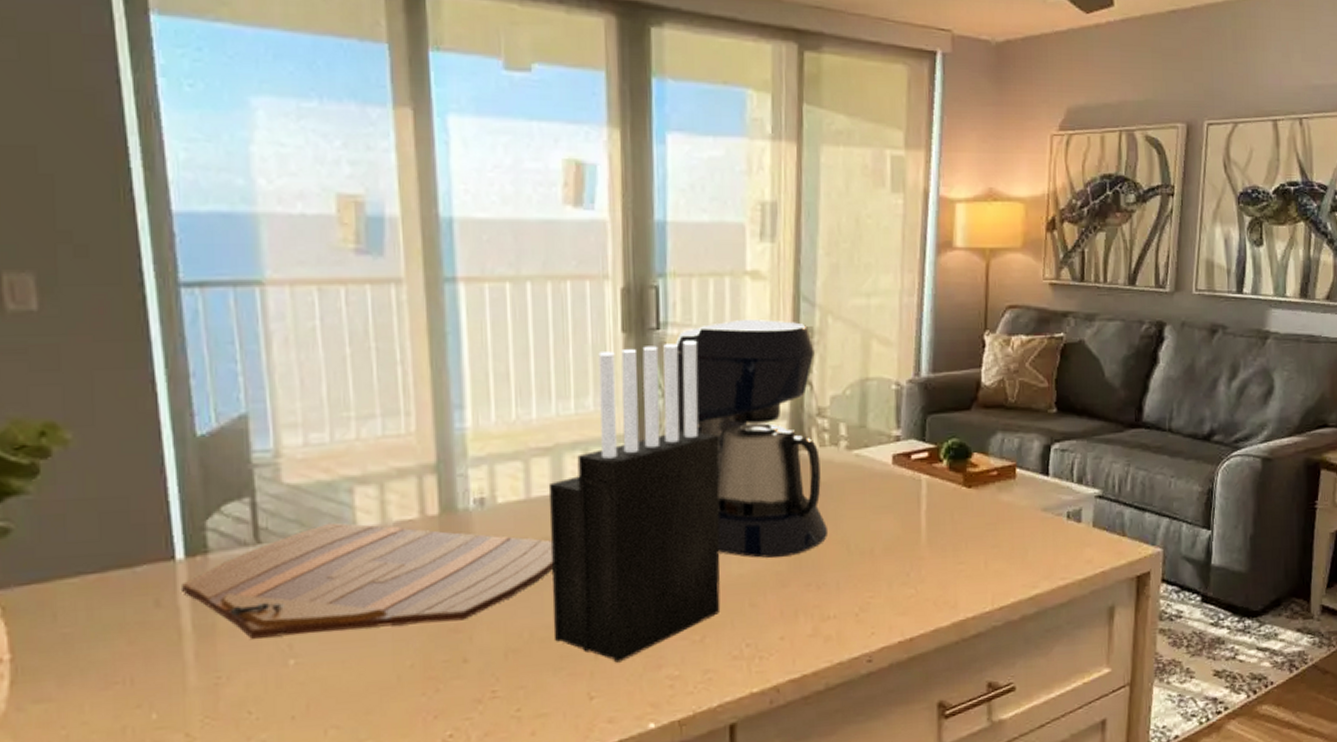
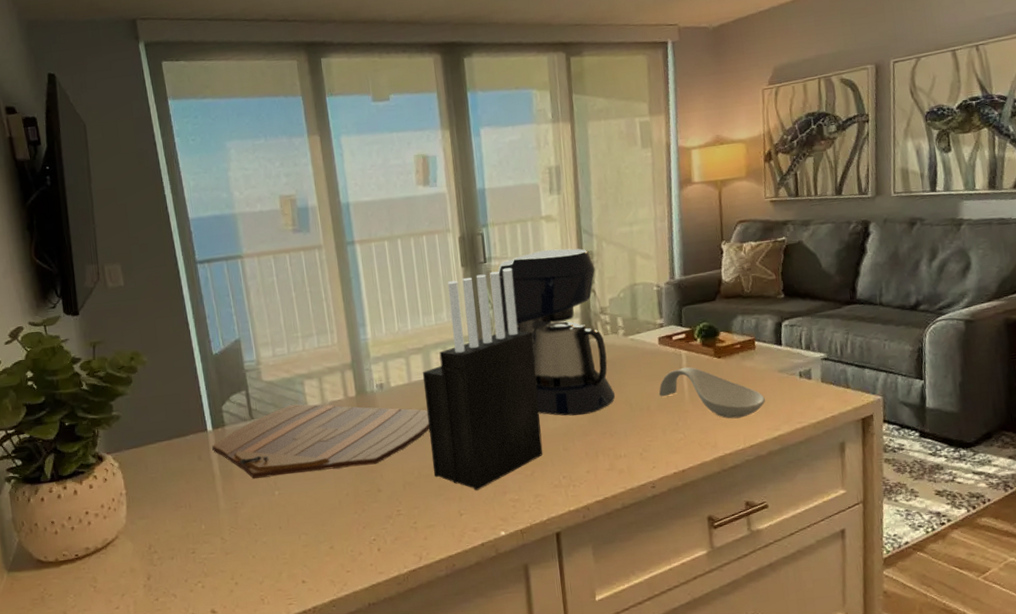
spoon rest: none [887,497,1023,571] -> present [658,366,765,419]

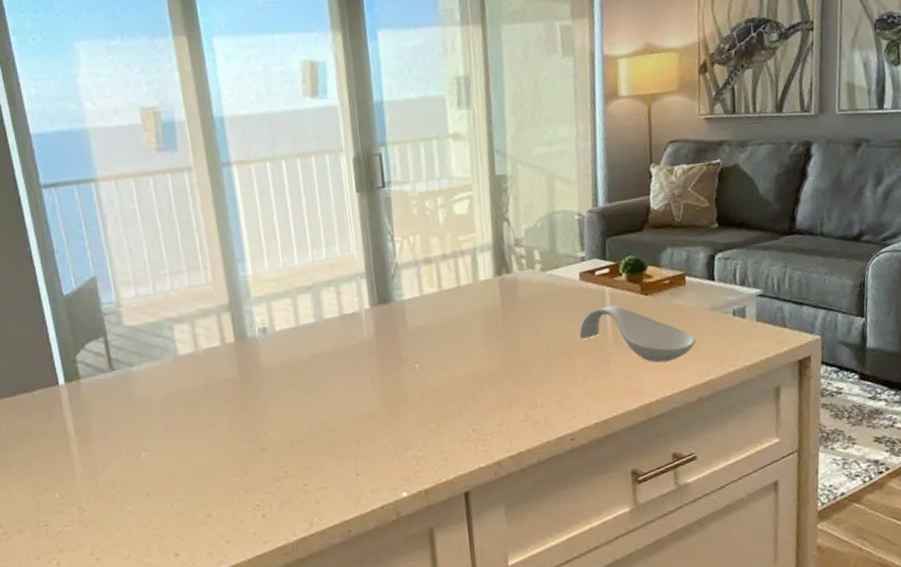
cutting board: present [212,404,429,479] -> none [65,352,321,439]
knife block: present [422,269,543,491] -> none [311,194,450,447]
coffee maker: present [498,248,616,416] -> none [398,171,532,362]

